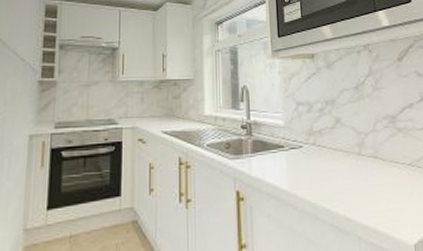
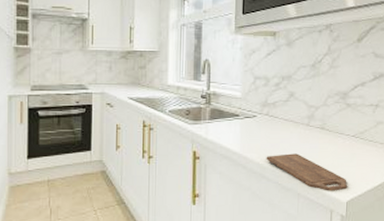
cutting board: none [318,188,412,233] -> present [266,153,347,191]

